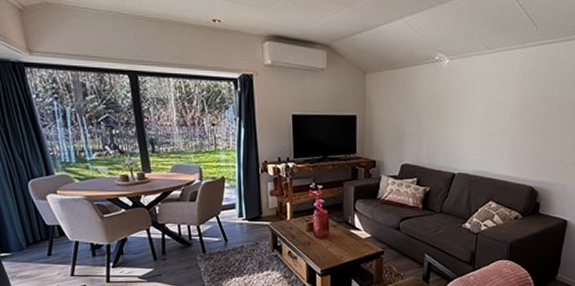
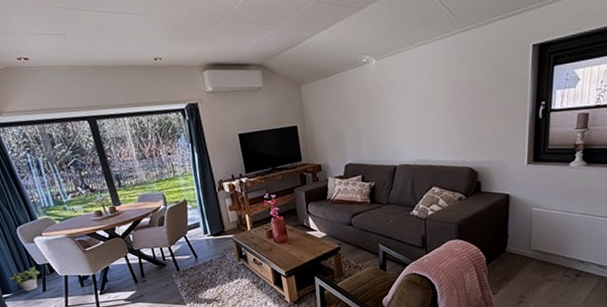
potted plant: none [11,226,48,253] -> present [9,266,40,291]

